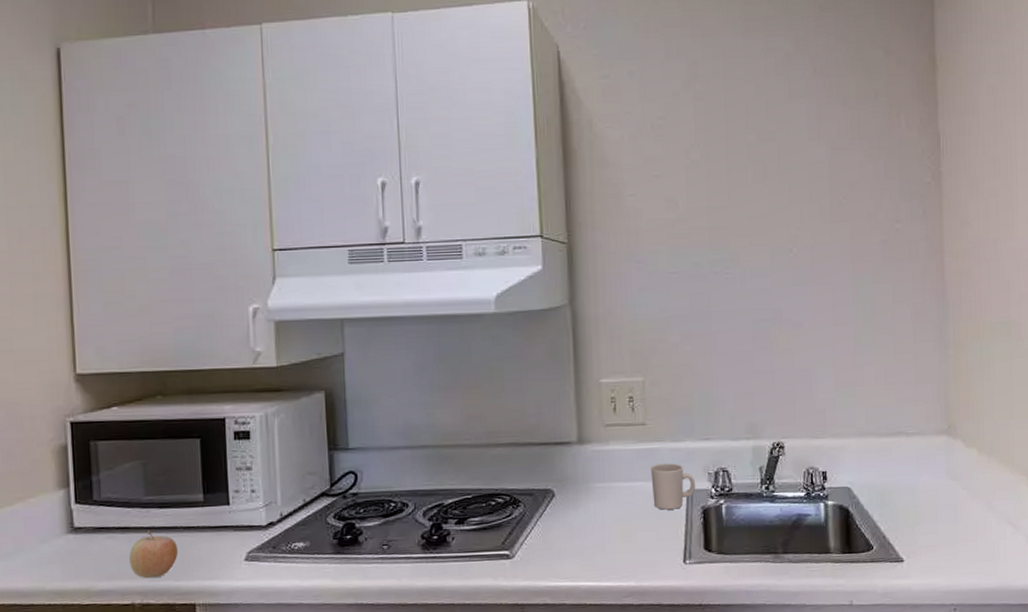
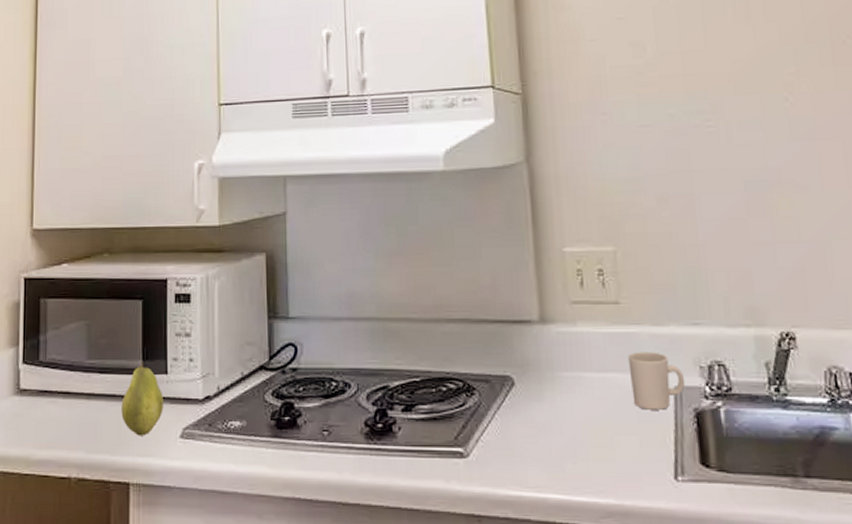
fruit: present [129,530,179,579] -> none [69,397,116,451]
fruit: none [183,495,227,562] -> present [121,361,163,436]

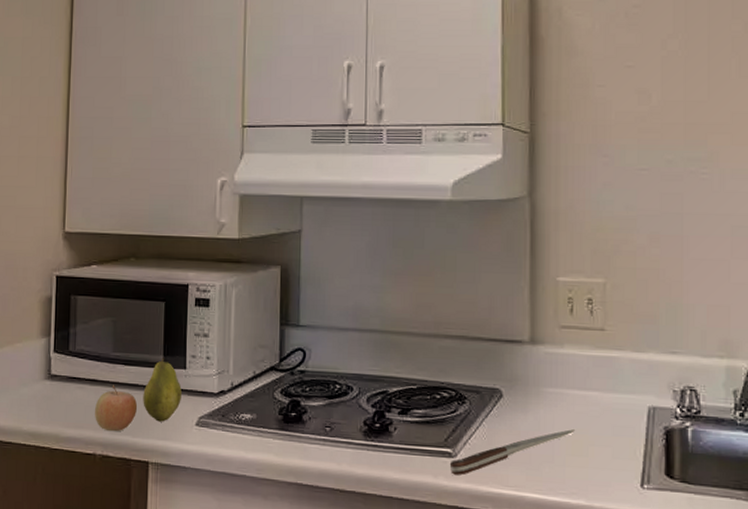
fruit: none [69,397,116,451] -> present [95,385,138,432]
kitchen knife: none [461,418,596,478] -> present [449,429,575,475]
mug: present [627,352,686,410] -> none [608,374,659,427]

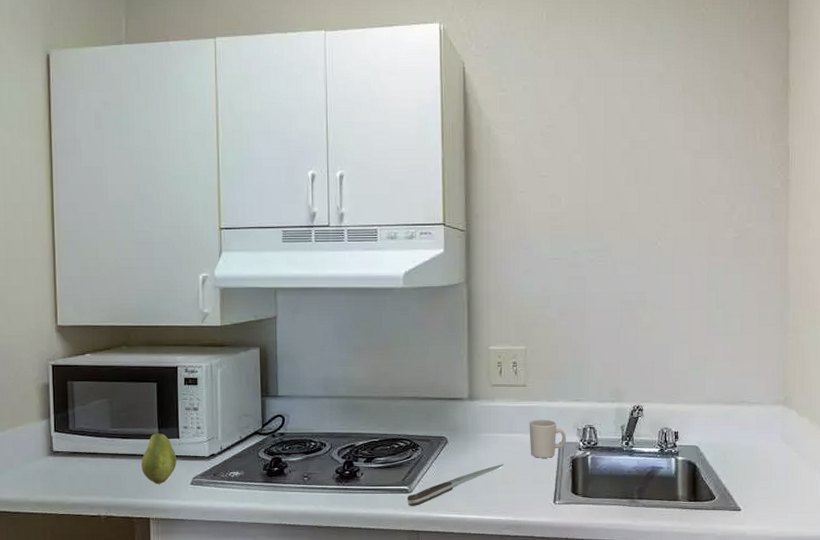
fruit: present [95,385,138,432] -> none [97,456,137,496]
mug: none [608,374,659,427] -> present [529,419,567,458]

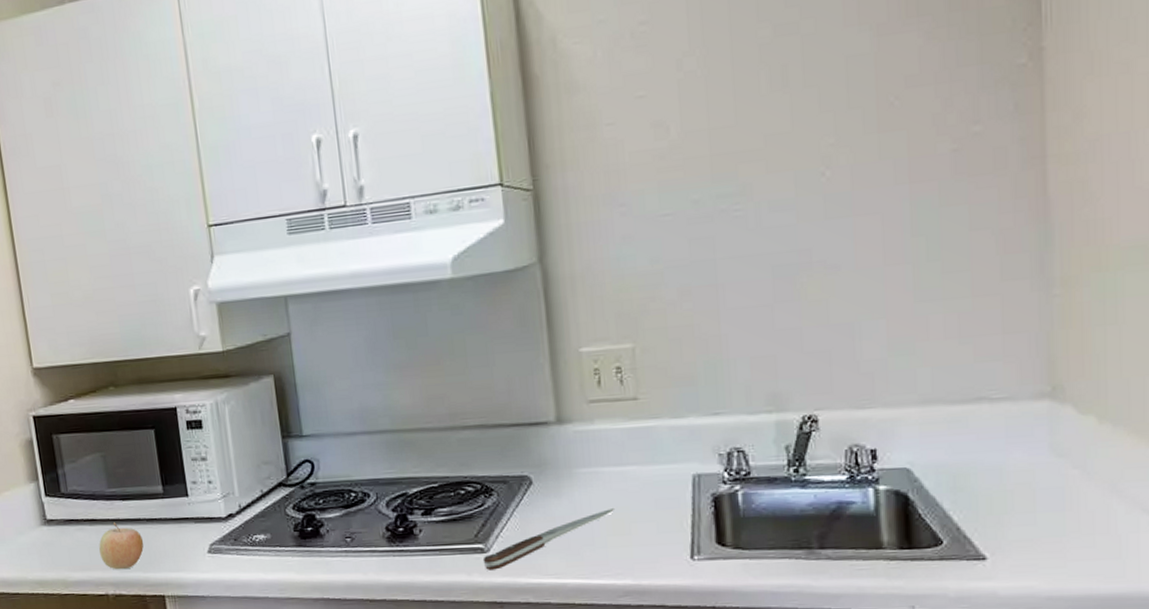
fruit: none [97,456,137,496] -> present [99,522,144,570]
fruit: present [141,429,176,484] -> none [147,486,189,554]
mug: present [529,419,567,458] -> none [646,443,704,498]

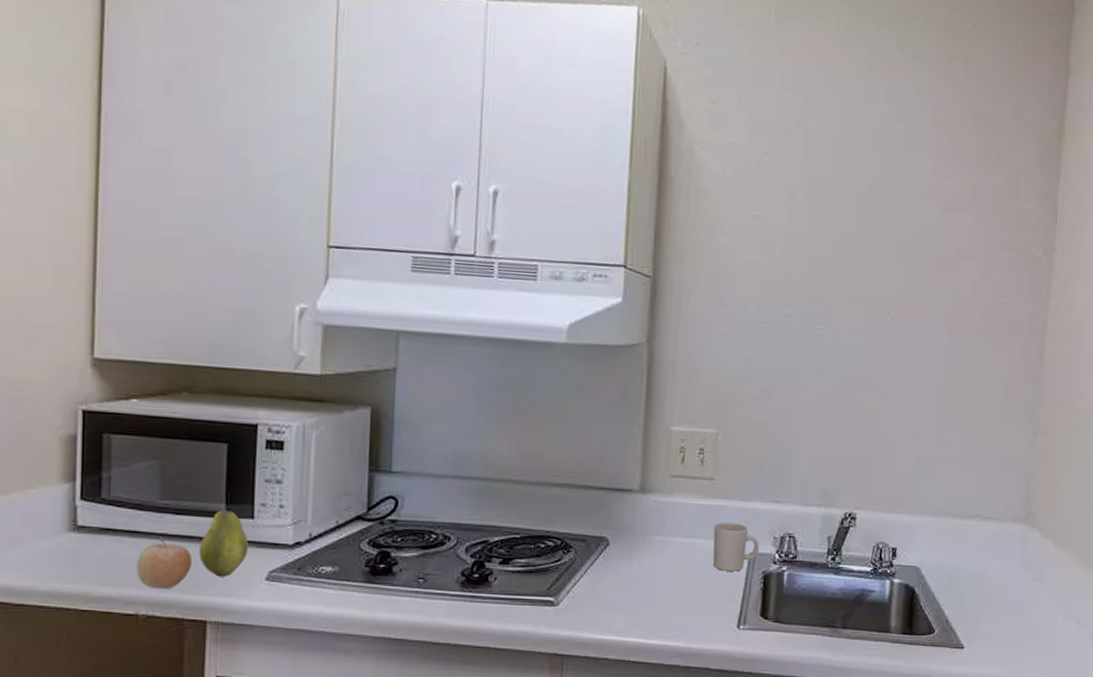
fruit: none [147,486,189,554] -> present [199,505,248,577]
kitchen knife: present [482,508,614,570] -> none [551,576,678,623]
mug: none [646,443,704,498] -> present [712,522,760,572]

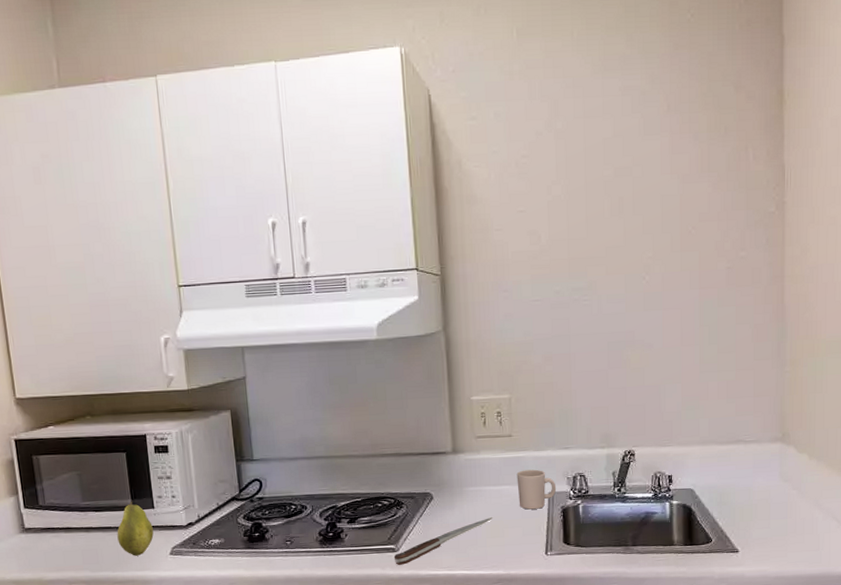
fruit: present [137,537,193,590] -> none [73,530,114,570]
kitchen knife: none [551,576,678,623] -> present [393,517,492,565]

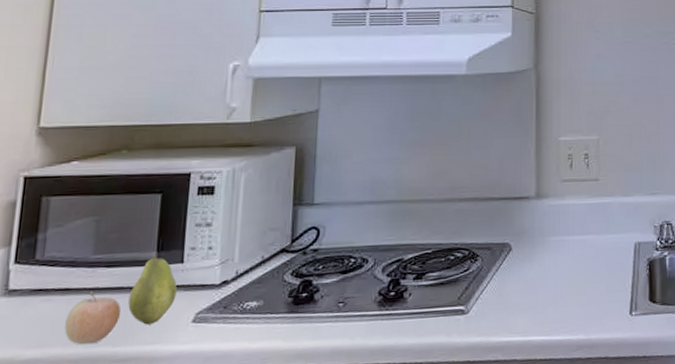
fruit: none [73,530,114,570] -> present [64,291,122,345]
kitchen knife: present [393,517,492,565] -> none [462,272,574,331]
mug: present [516,469,557,510] -> none [602,217,643,262]

